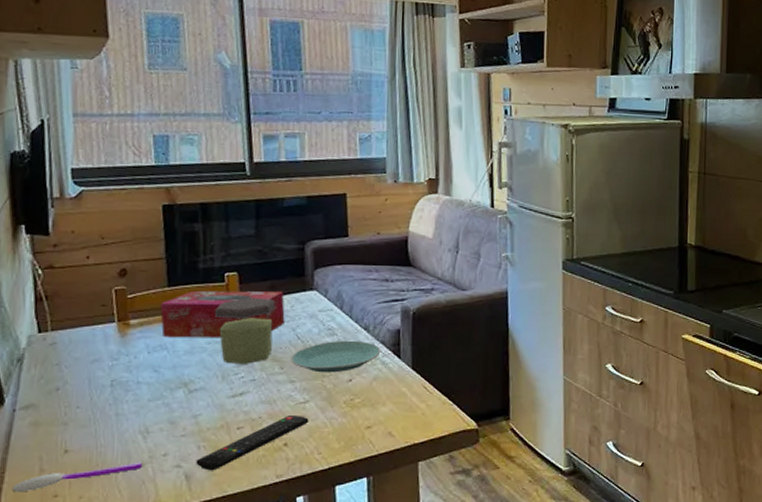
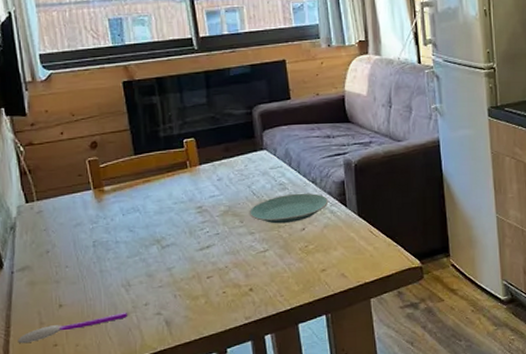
tissue box: present [160,290,285,338] -> none [130,153,241,201]
remote control: present [196,414,309,471] -> none [173,262,270,317]
jar: present [214,297,274,364] -> none [177,159,231,221]

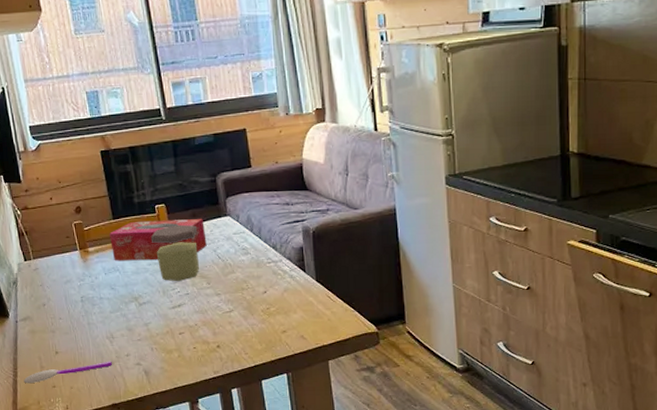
tissue box: none [130,153,241,201] -> present [110,219,207,261]
jar: none [177,159,231,221] -> present [150,224,199,281]
plate: present [248,193,329,224] -> none [214,258,289,286]

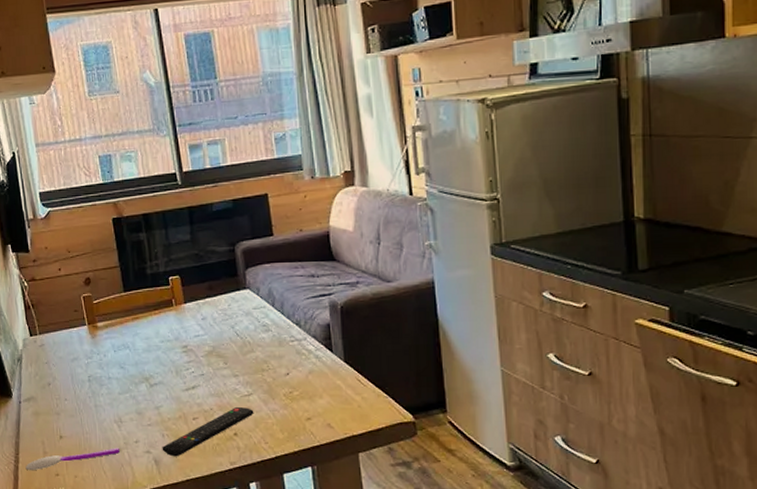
tissue box: present [110,219,207,261] -> none [120,292,224,338]
jar: present [150,224,199,281] -> none [163,298,215,360]
remote control: none [151,322,235,368] -> present [162,406,254,457]

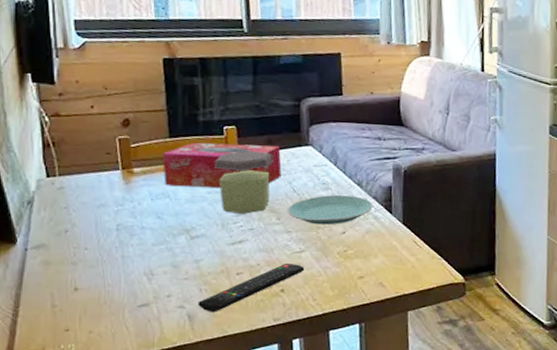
spoon: present [25,447,120,471] -> none [26,302,147,326]
tissue box: none [120,292,224,338] -> present [163,142,282,189]
jar: none [163,298,215,360] -> present [214,150,271,214]
plate: none [232,335,314,367] -> present [287,194,373,225]

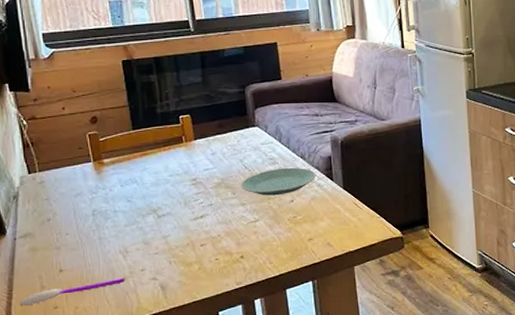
spoon: none [26,302,147,326] -> present [19,277,124,306]
tissue box: present [163,142,282,189] -> none [128,129,233,173]
remote control: present [198,262,305,313] -> none [168,232,260,282]
jar: present [214,150,271,214] -> none [173,135,224,192]

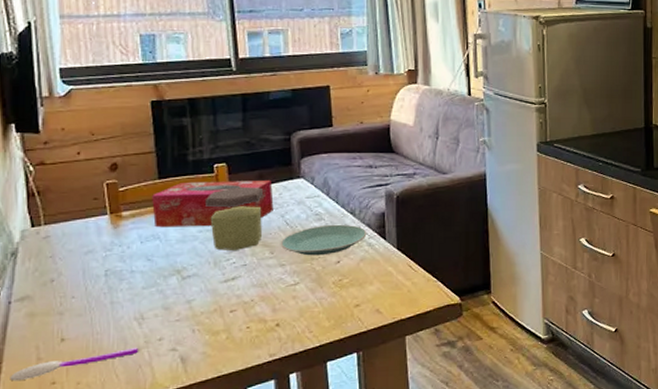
tissue box: none [128,129,233,173] -> present [152,181,274,228]
jar: none [173,135,224,192] -> present [204,186,263,251]

